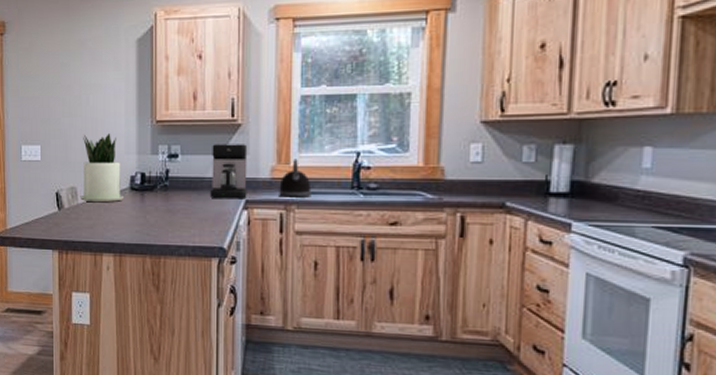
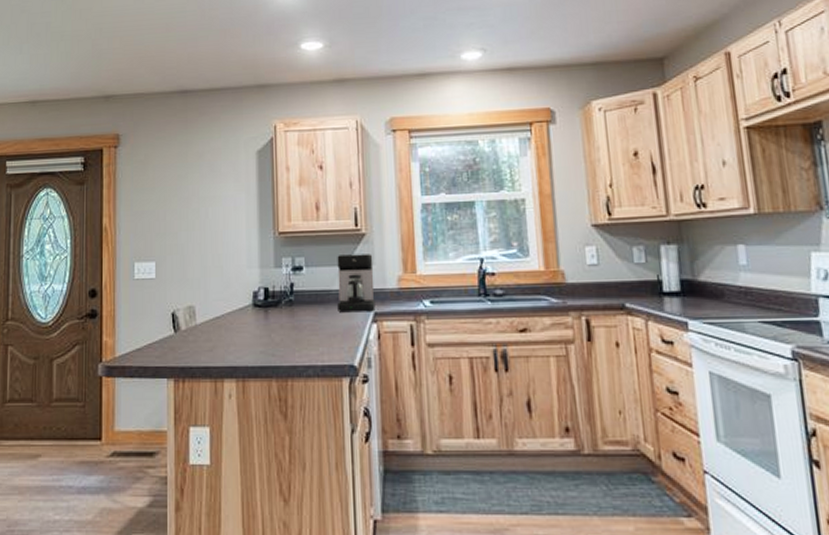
planter: present [80,134,125,203] -> none [198,247,247,323]
kettle: present [279,159,312,198] -> none [407,267,440,308]

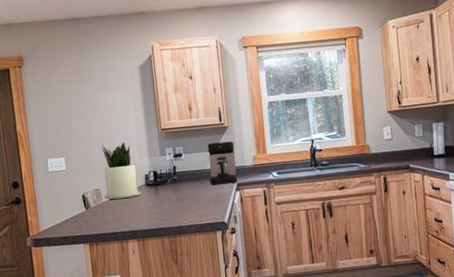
planter: none [198,247,247,323] -> present [101,142,142,200]

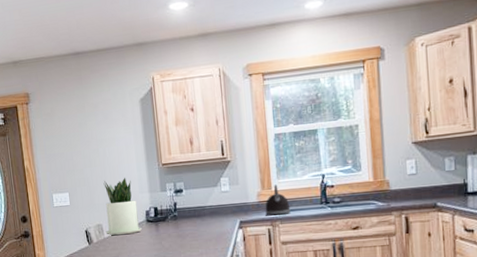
coffee maker: present [207,141,238,185] -> none [209,176,241,223]
kettle: none [260,148,284,178] -> present [265,184,291,216]

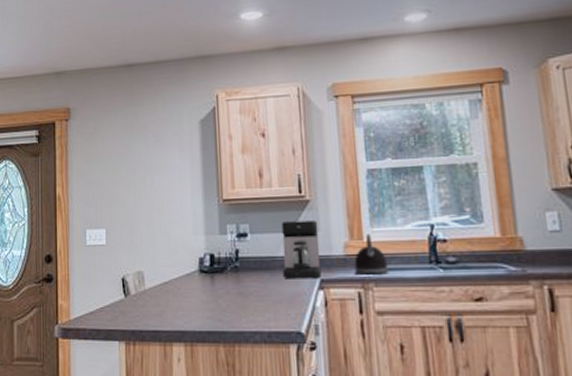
planter: present [103,178,143,236] -> none [147,214,194,288]
coffee maker: none [209,176,241,223] -> present [281,220,322,279]

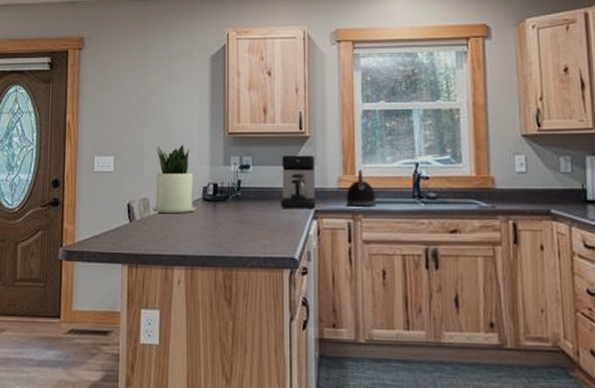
planter: none [147,214,194,288] -> present [152,145,197,214]

